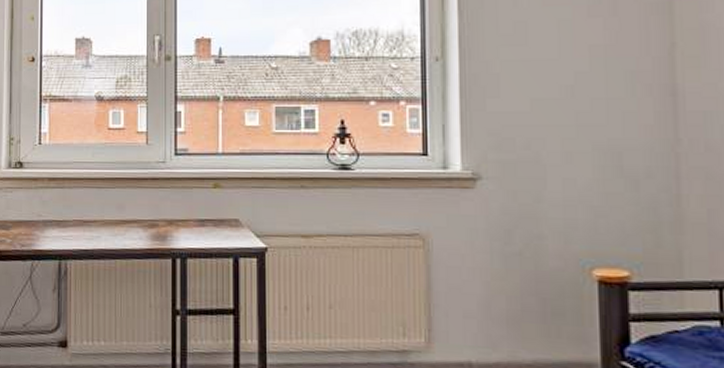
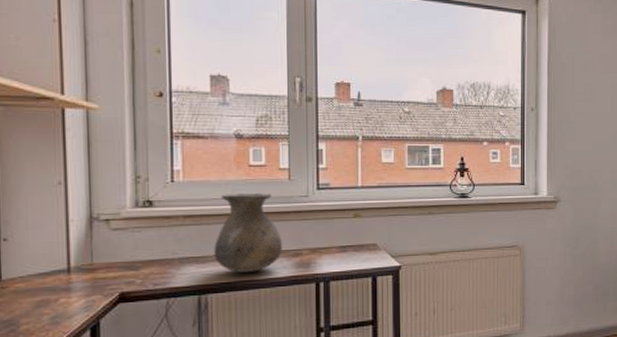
vase: none [74,156,138,241] -> present [214,192,282,273]

